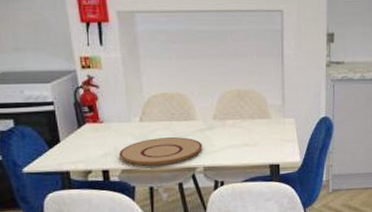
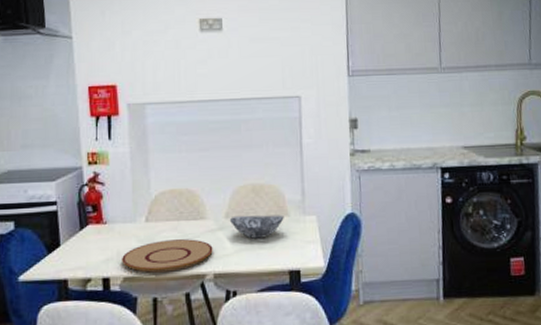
decorative bowl: none [218,117,266,137] -> present [230,215,284,239]

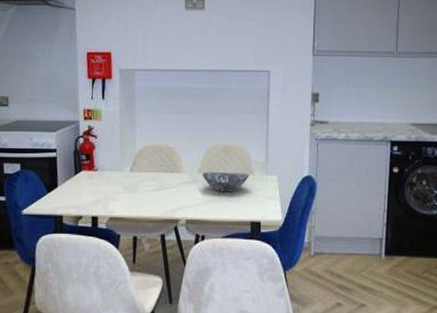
plate: present [122,239,213,273] -> none [109,188,186,215]

